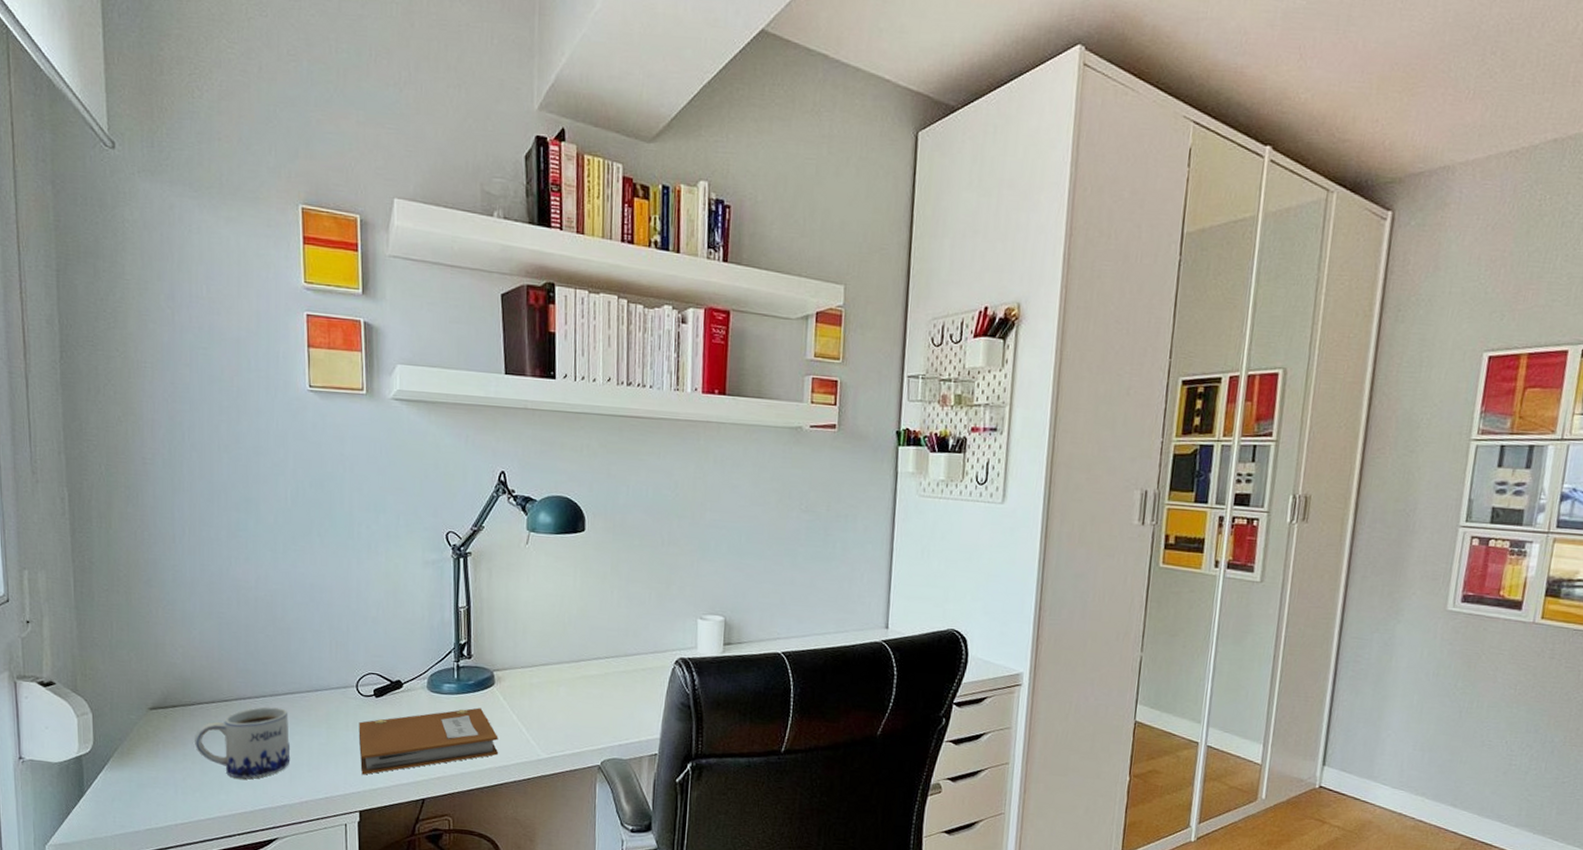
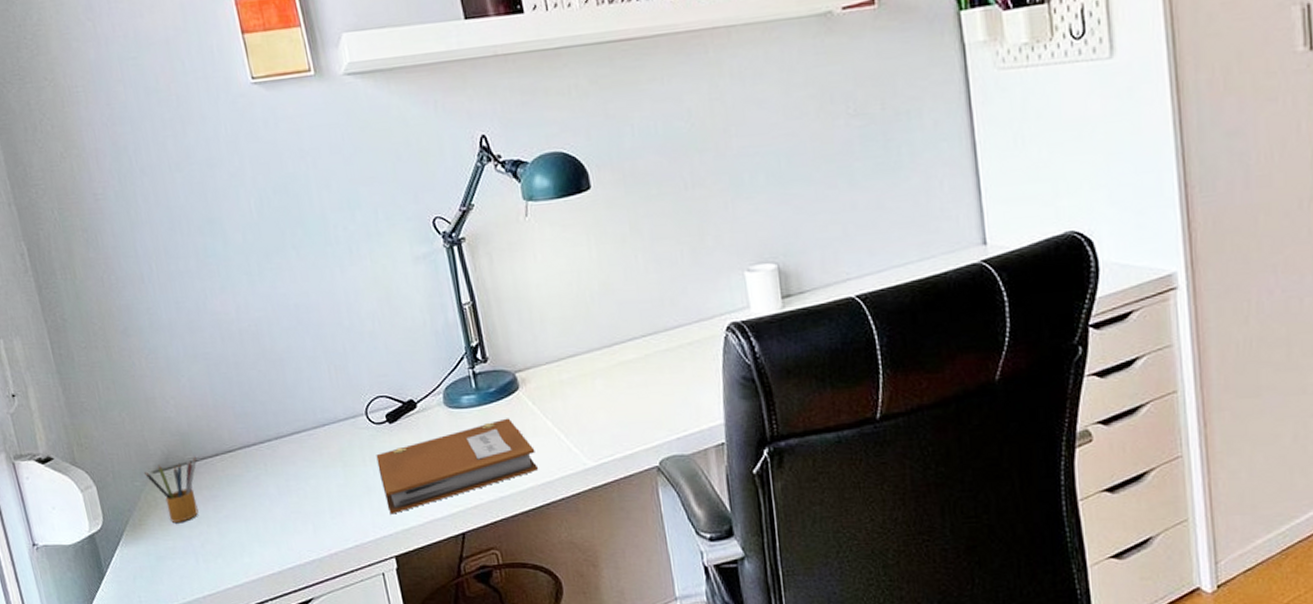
pencil box: none [141,700,193,756] -> present [144,456,199,523]
mug: present [195,706,291,779] -> none [204,451,311,537]

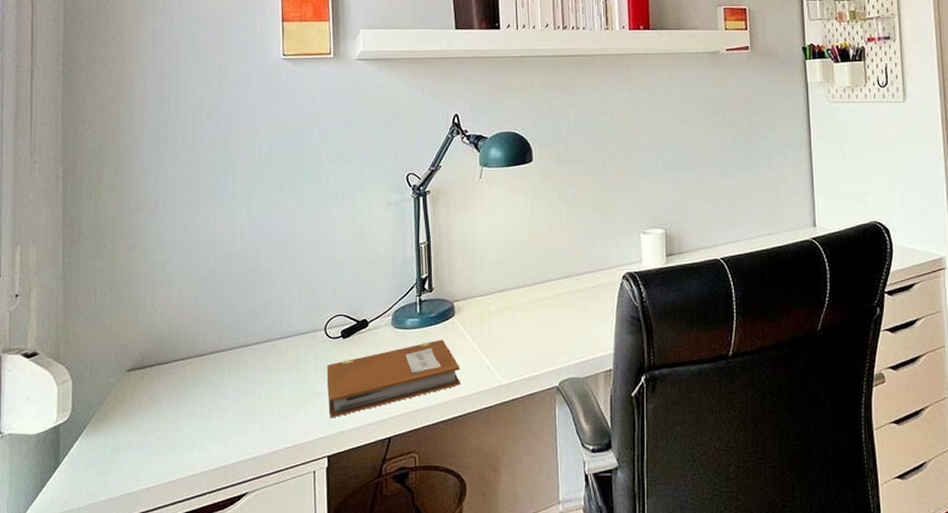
pencil box: present [144,456,199,523] -> none [120,358,170,417]

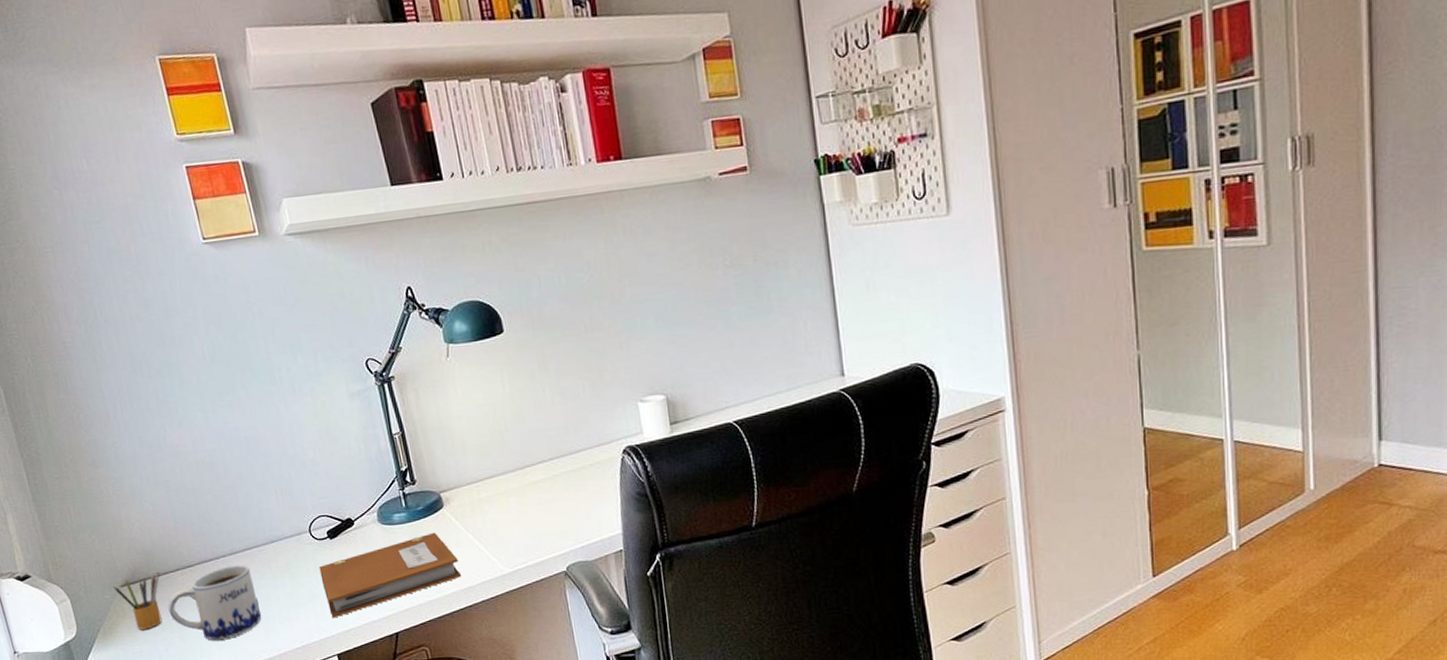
pencil box: none [120,358,170,417] -> present [113,571,162,630]
mug: none [169,358,262,434] -> present [167,565,262,641]

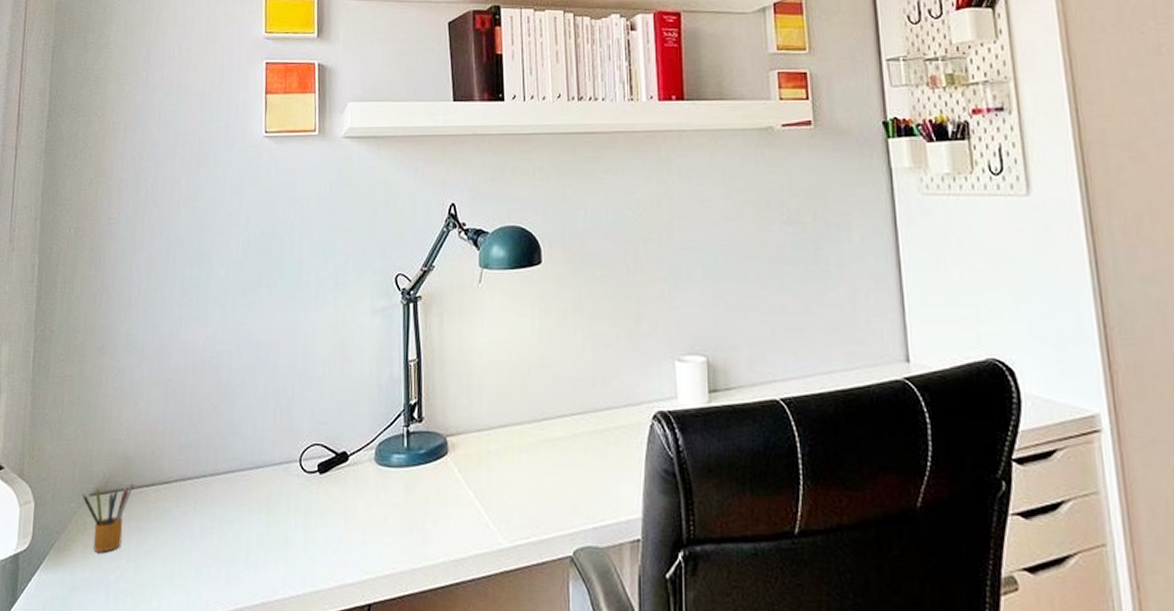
mug: present [167,565,262,641] -> none [131,489,229,580]
notebook: present [319,532,461,618] -> none [300,483,453,573]

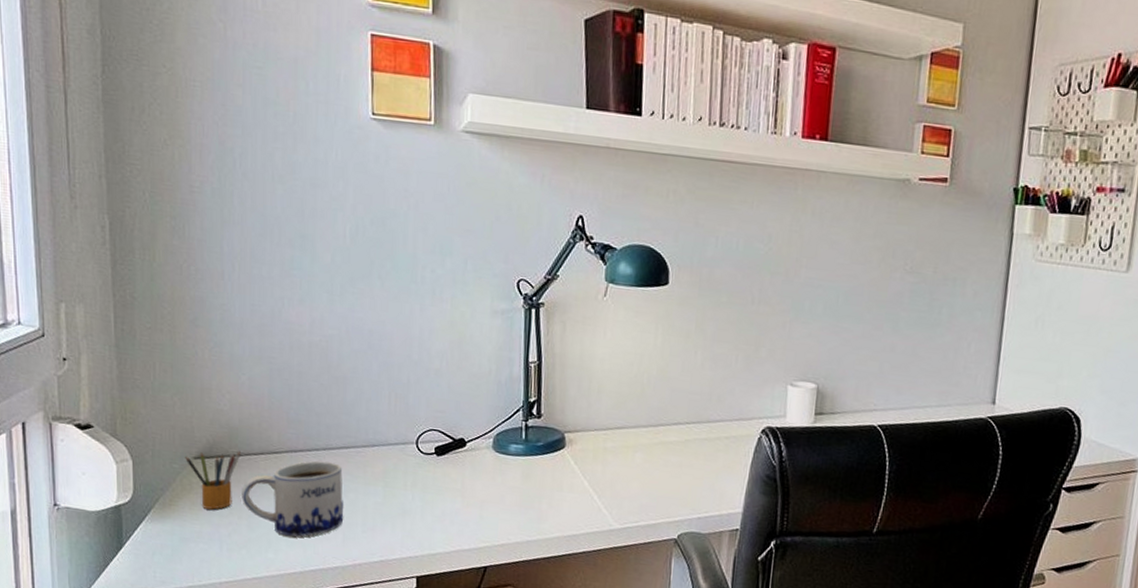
mug: none [131,489,229,580] -> present [241,461,344,537]

